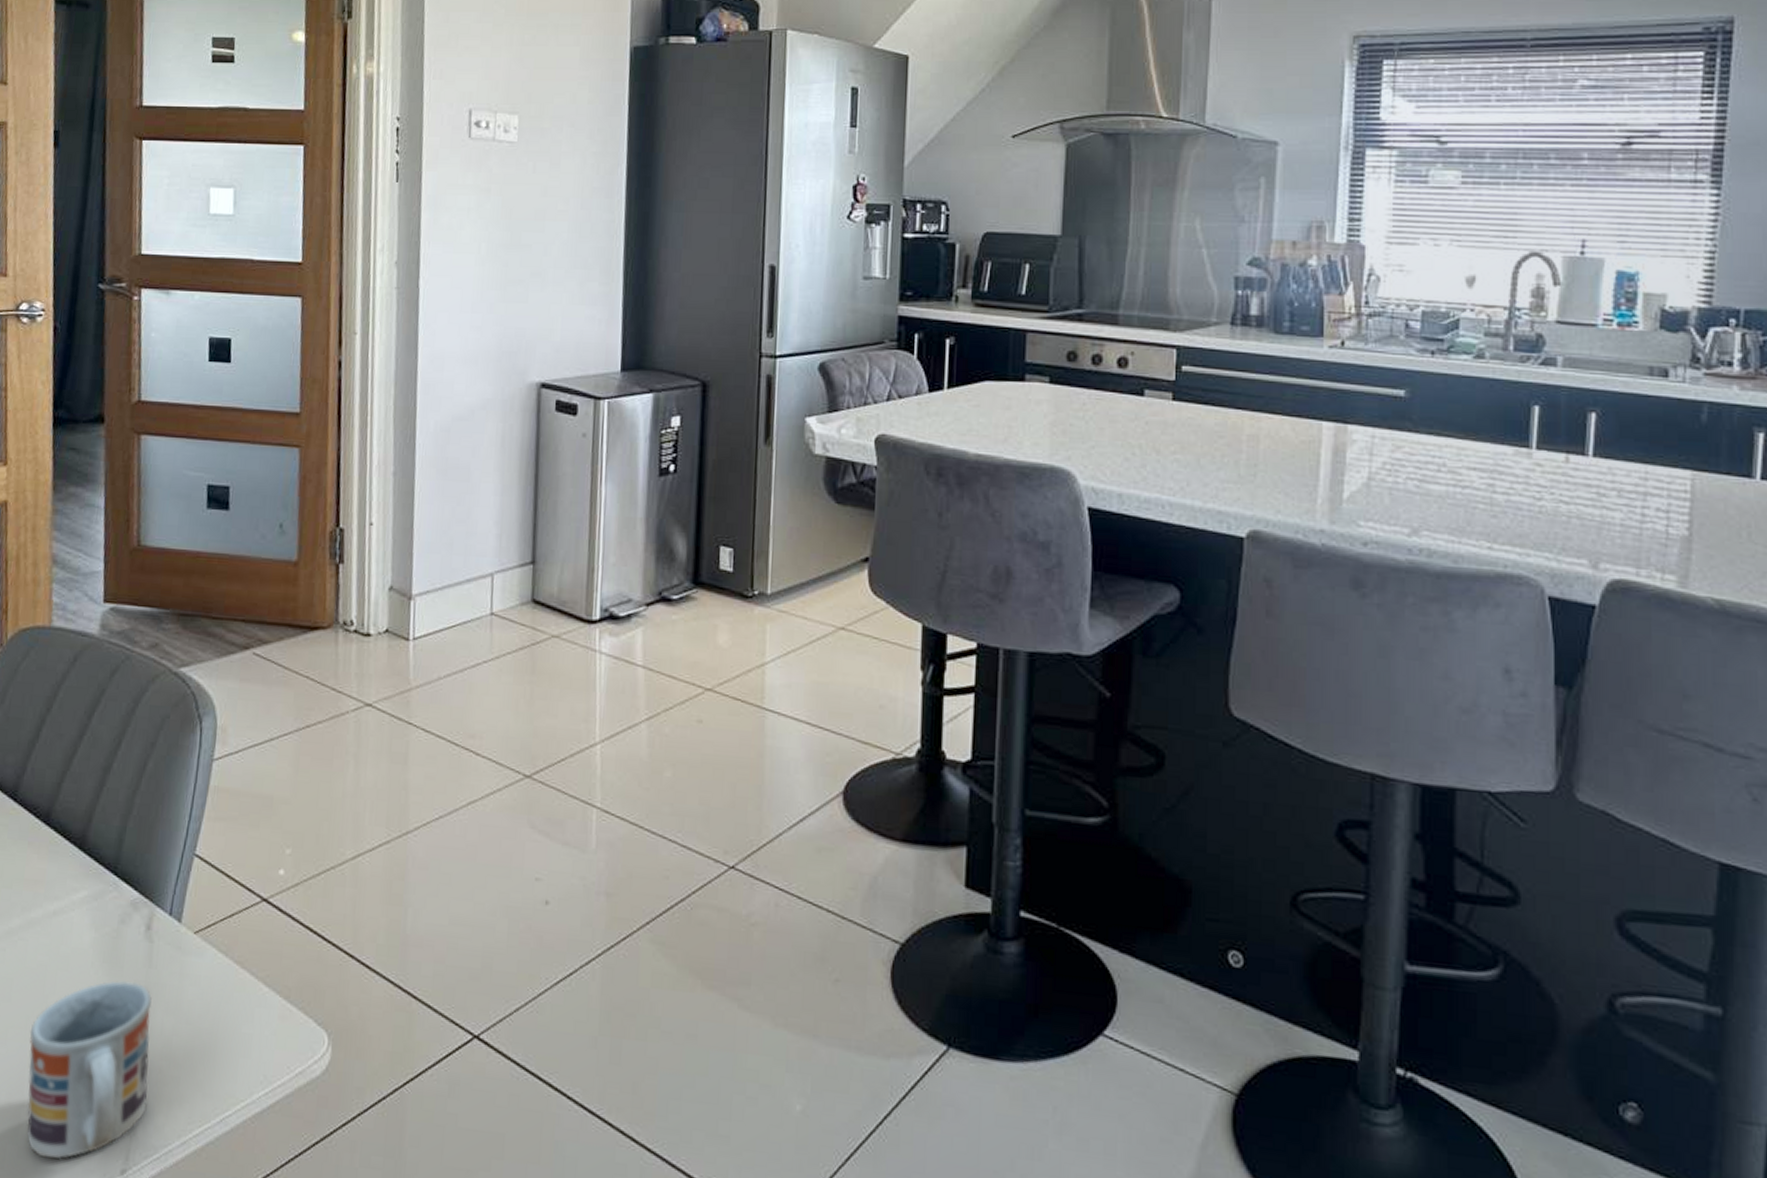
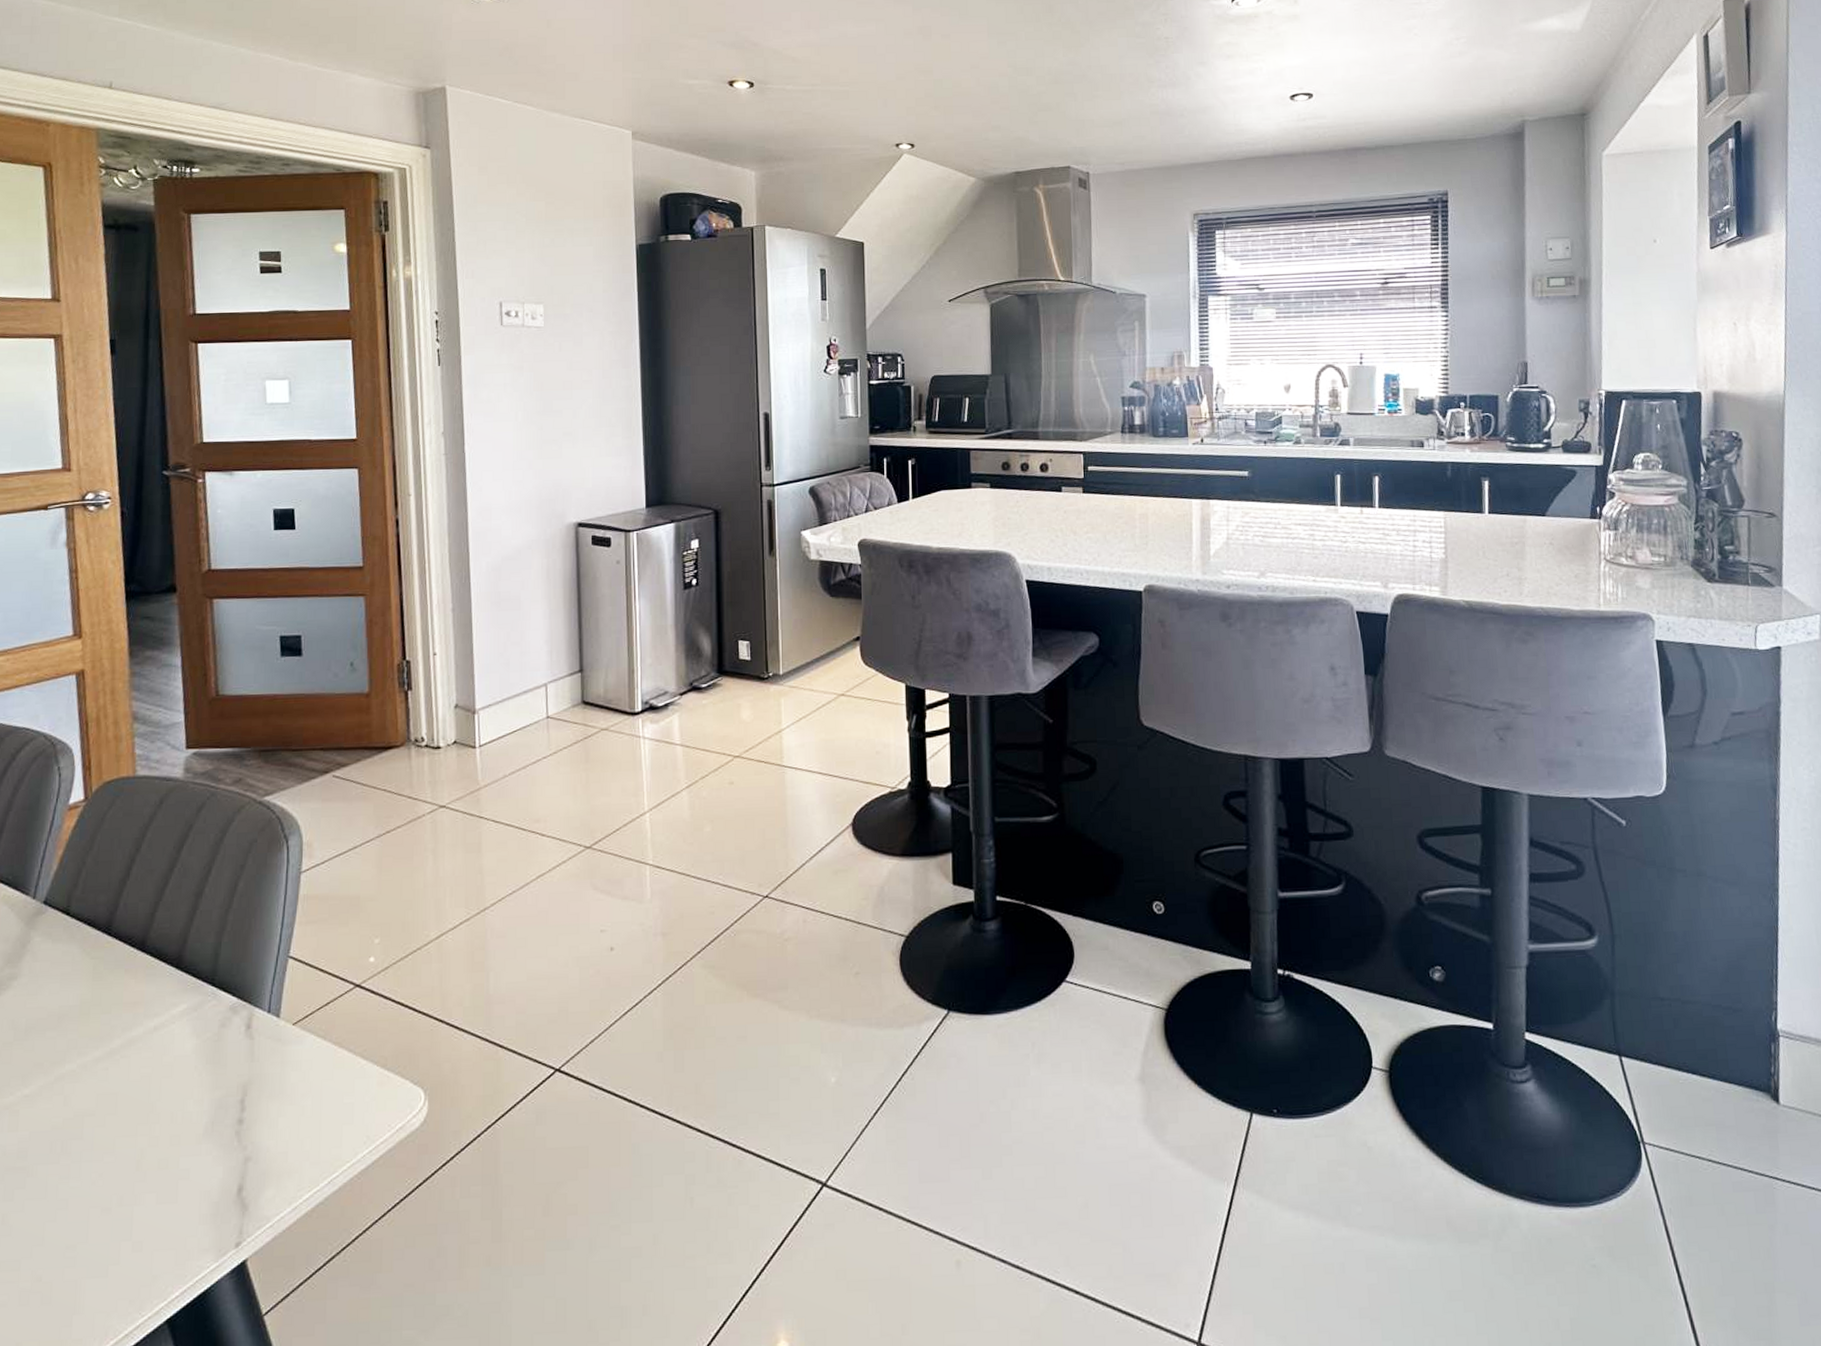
cup: present [27,980,152,1160] -> none [137,1076,258,1247]

